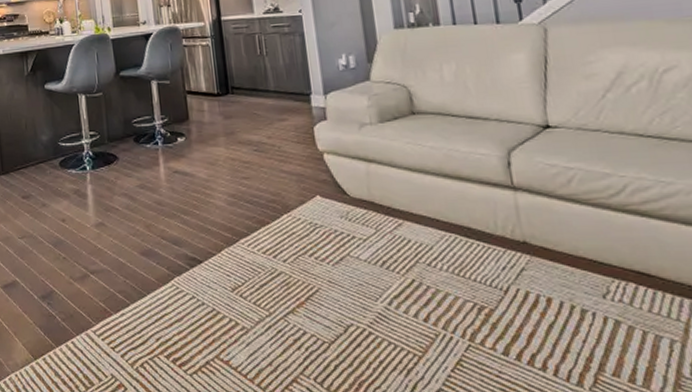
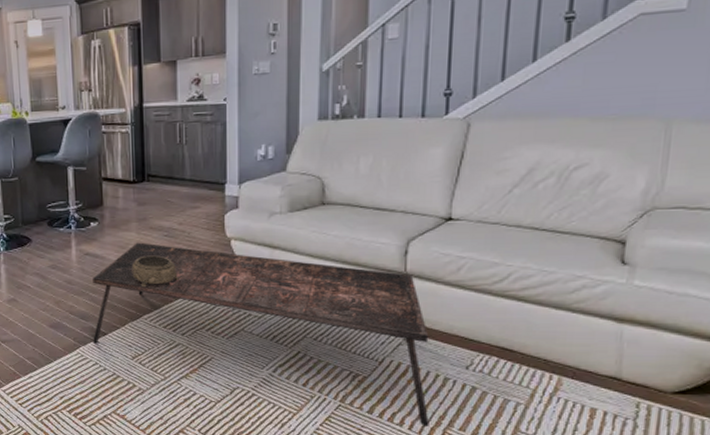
coffee table: none [183,158,577,371] -> present [93,242,430,426]
decorative bowl: none [223,172,274,208] -> present [132,255,179,288]

